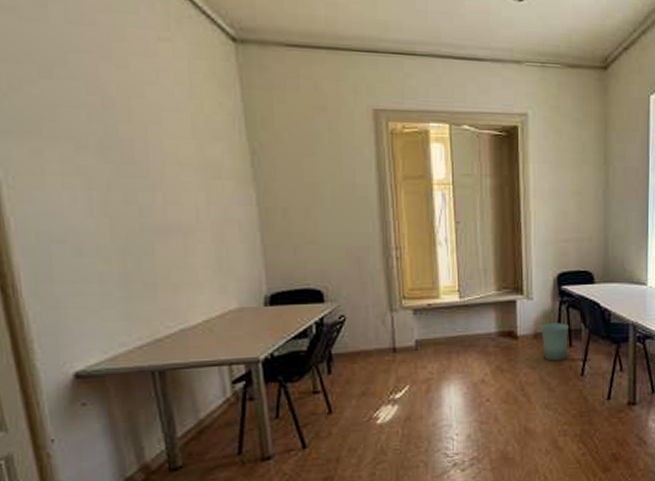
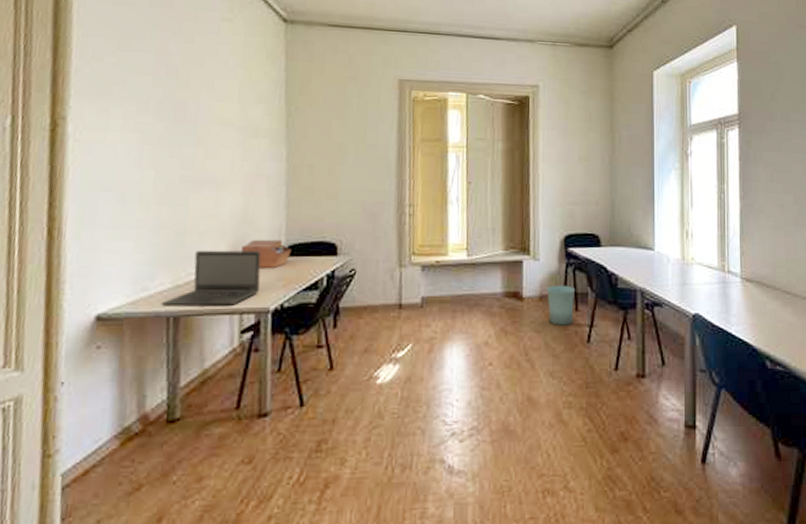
laptop: none [142,301,247,361] -> present [161,250,261,307]
sewing box: none [219,288,275,319] -> present [240,239,292,269]

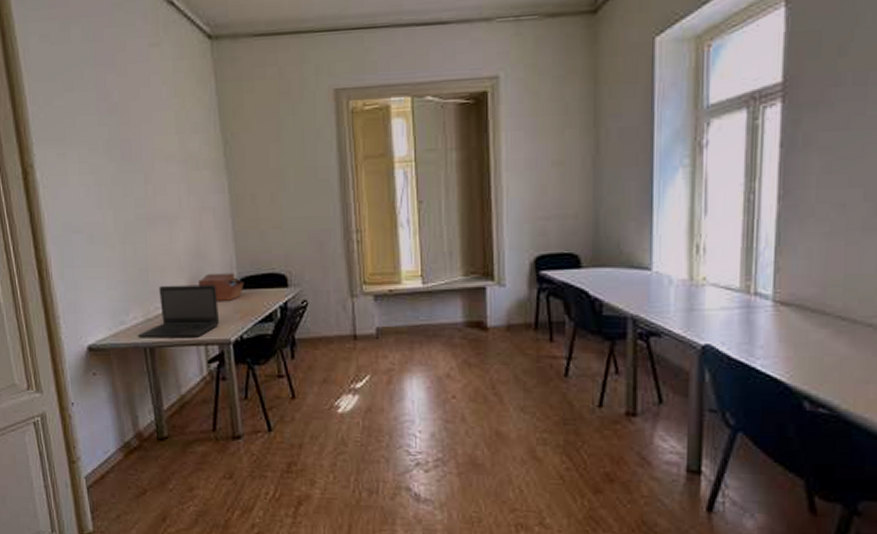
waste bin: present [547,285,575,326] -> none [515,313,548,358]

